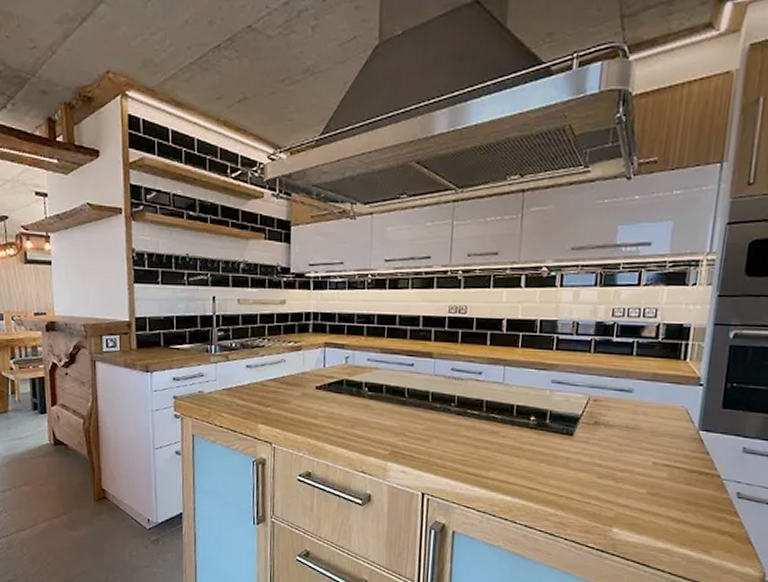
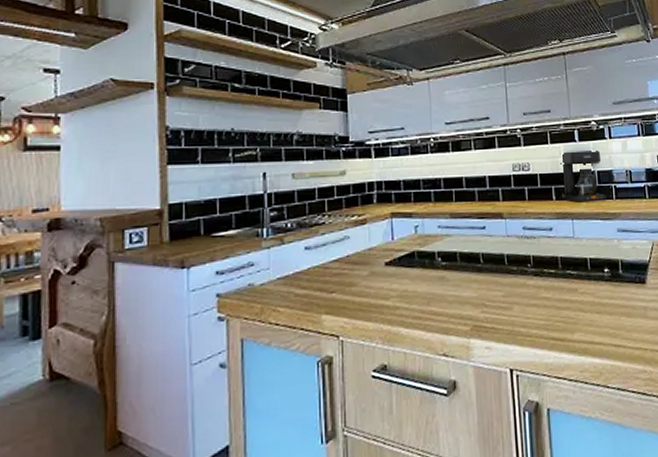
coffee maker: none [496,297,548,350] -> present [560,150,608,203]

